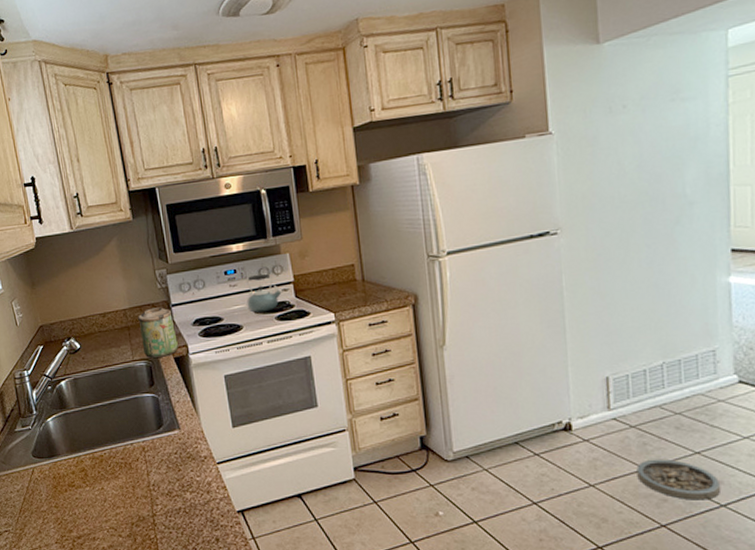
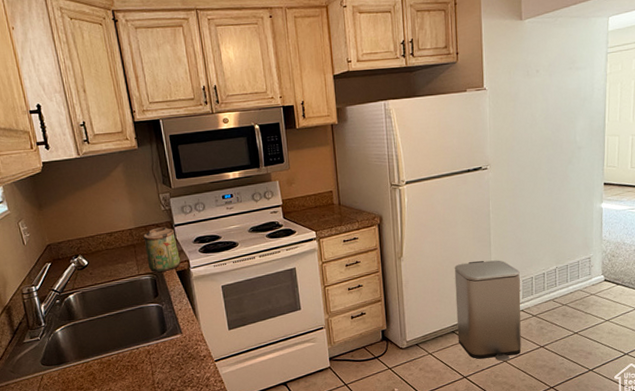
kettle: present [246,274,283,313] -> none [241,198,273,232]
pedal bin: none [515,351,616,485] -> present [454,260,522,361]
pet bowl: present [636,459,721,500] -> none [536,338,590,368]

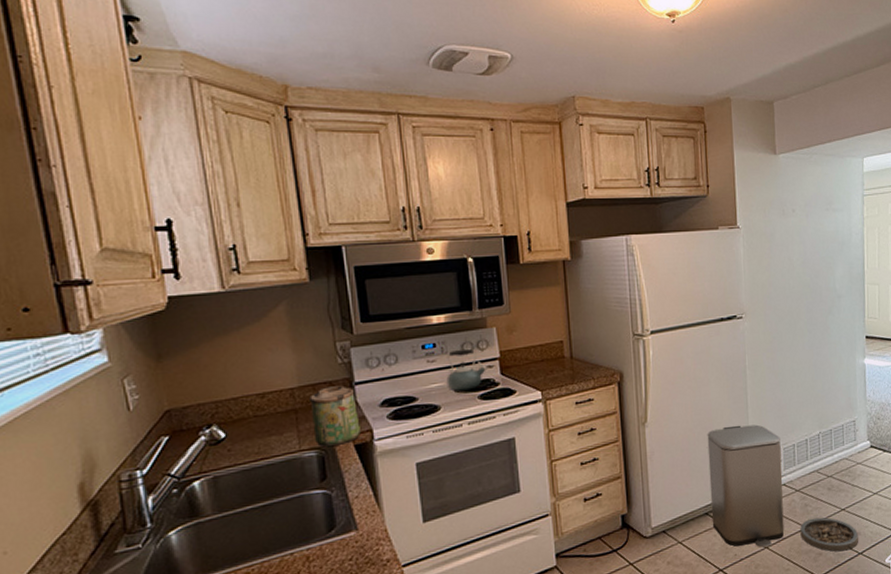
kettle: none [241,198,273,232] -> present [446,348,488,391]
pet bowl: none [536,338,590,368] -> present [800,517,859,552]

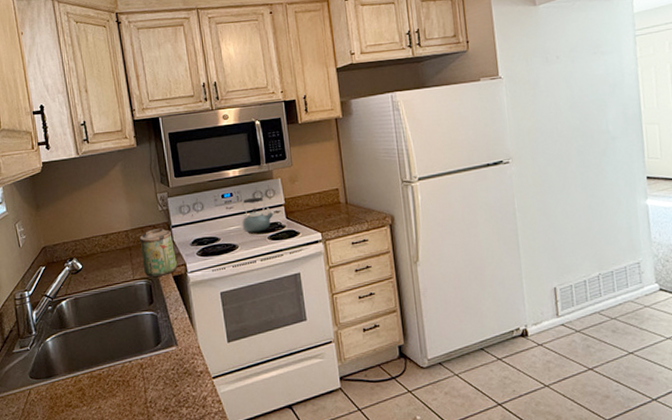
pedal bin: present [707,424,784,548] -> none [478,265,566,386]
pet bowl: present [800,517,859,552] -> none [582,359,652,396]

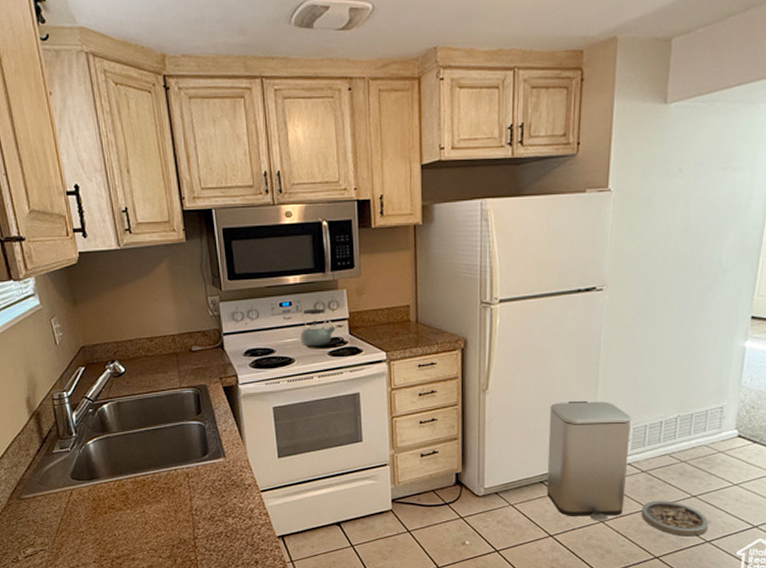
canister: present [139,228,177,277] -> none [187,335,228,386]
pedal bin: none [478,265,566,386] -> present [546,400,631,521]
pet bowl: none [582,359,652,396] -> present [641,500,709,537]

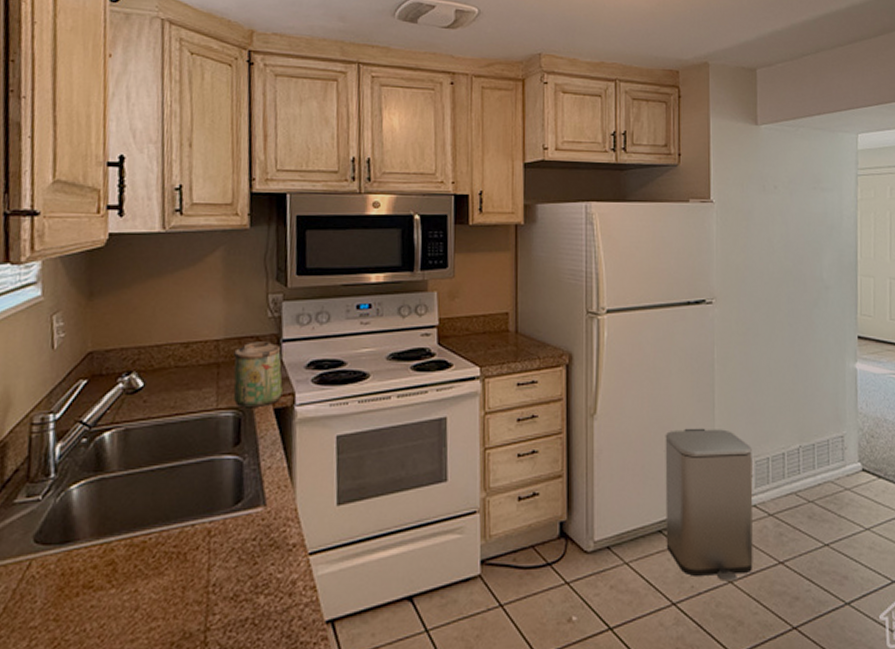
canister: none [187,335,228,386] -> present [233,341,283,407]
kettle: present [300,308,337,347] -> none [379,312,424,359]
pet bowl: present [641,500,709,537] -> none [772,551,846,598]

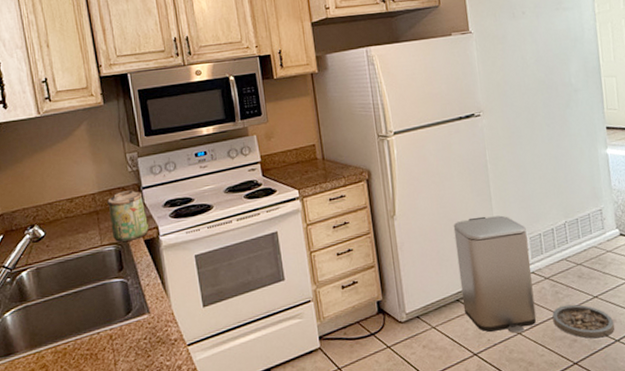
pet bowl: none [772,551,846,598] -> present [552,304,615,339]

